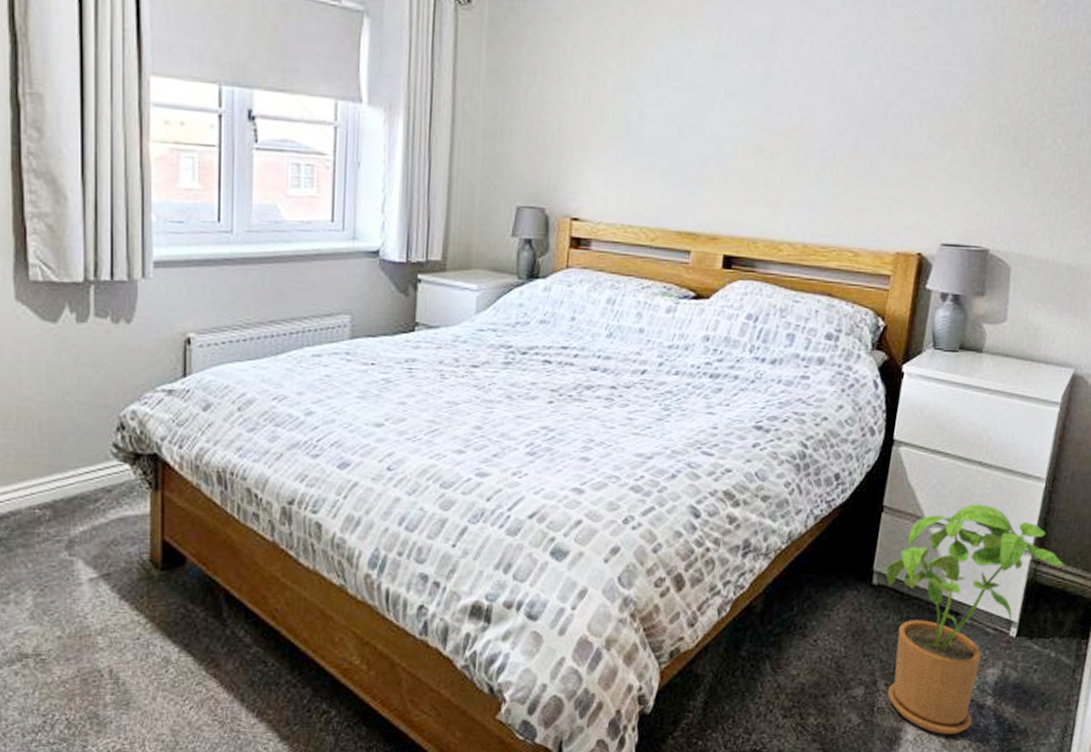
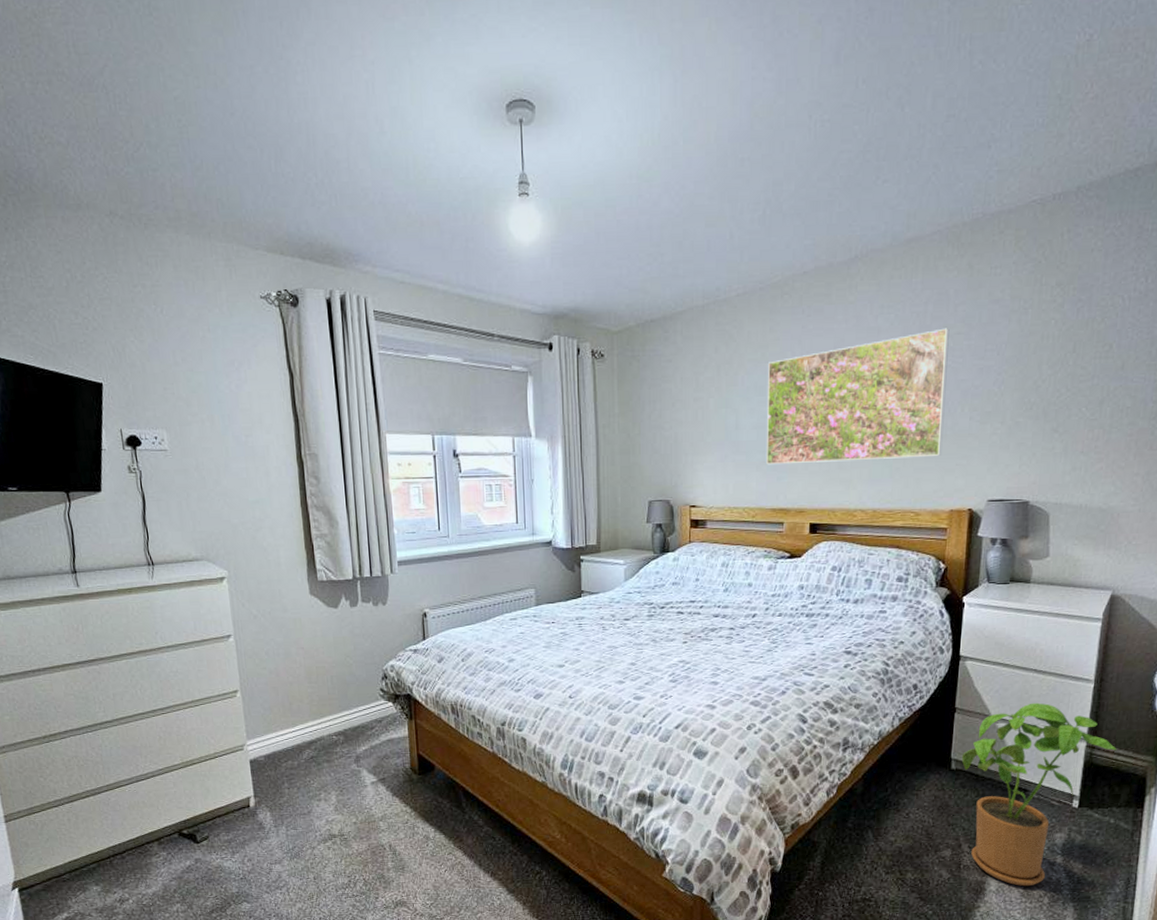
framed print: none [675,19,913,182] -> present [767,328,949,465]

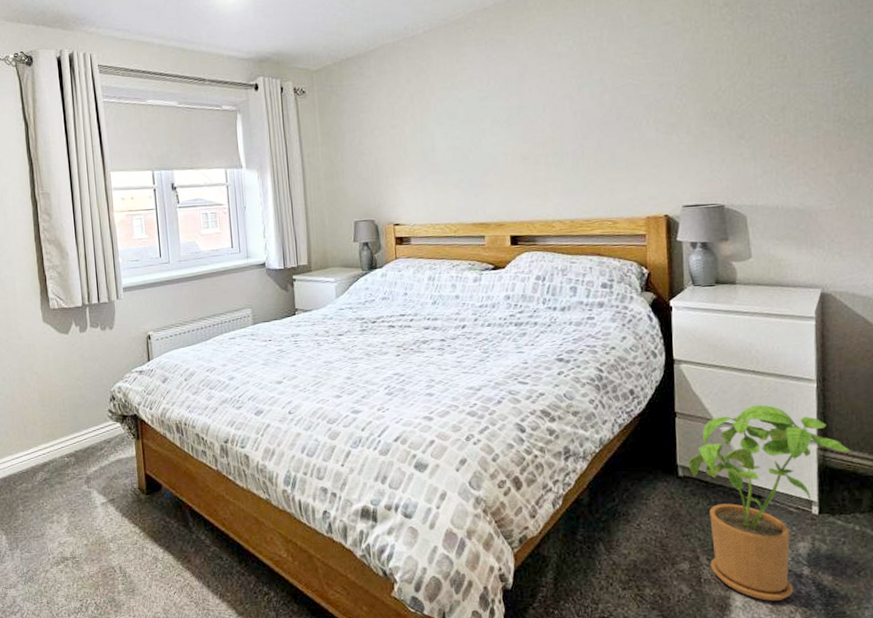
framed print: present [767,328,949,465] -> none [458,49,632,183]

